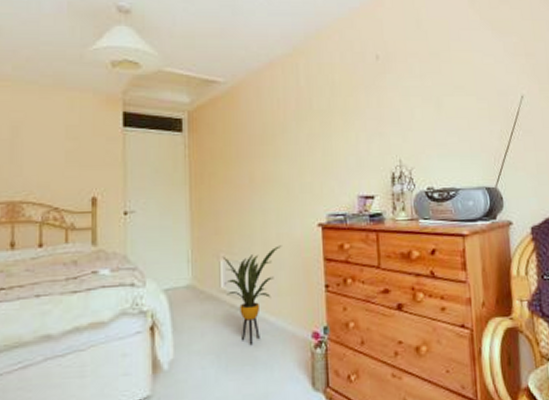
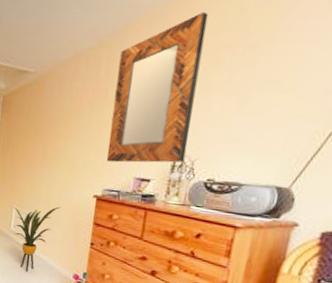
home mirror: none [318,21,403,181] -> present [106,11,209,163]

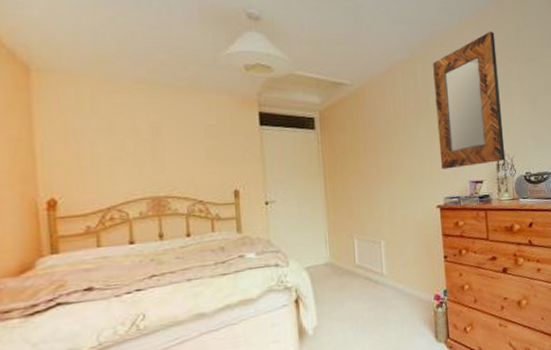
house plant: present [13,207,61,272] -> none [356,225,407,310]

